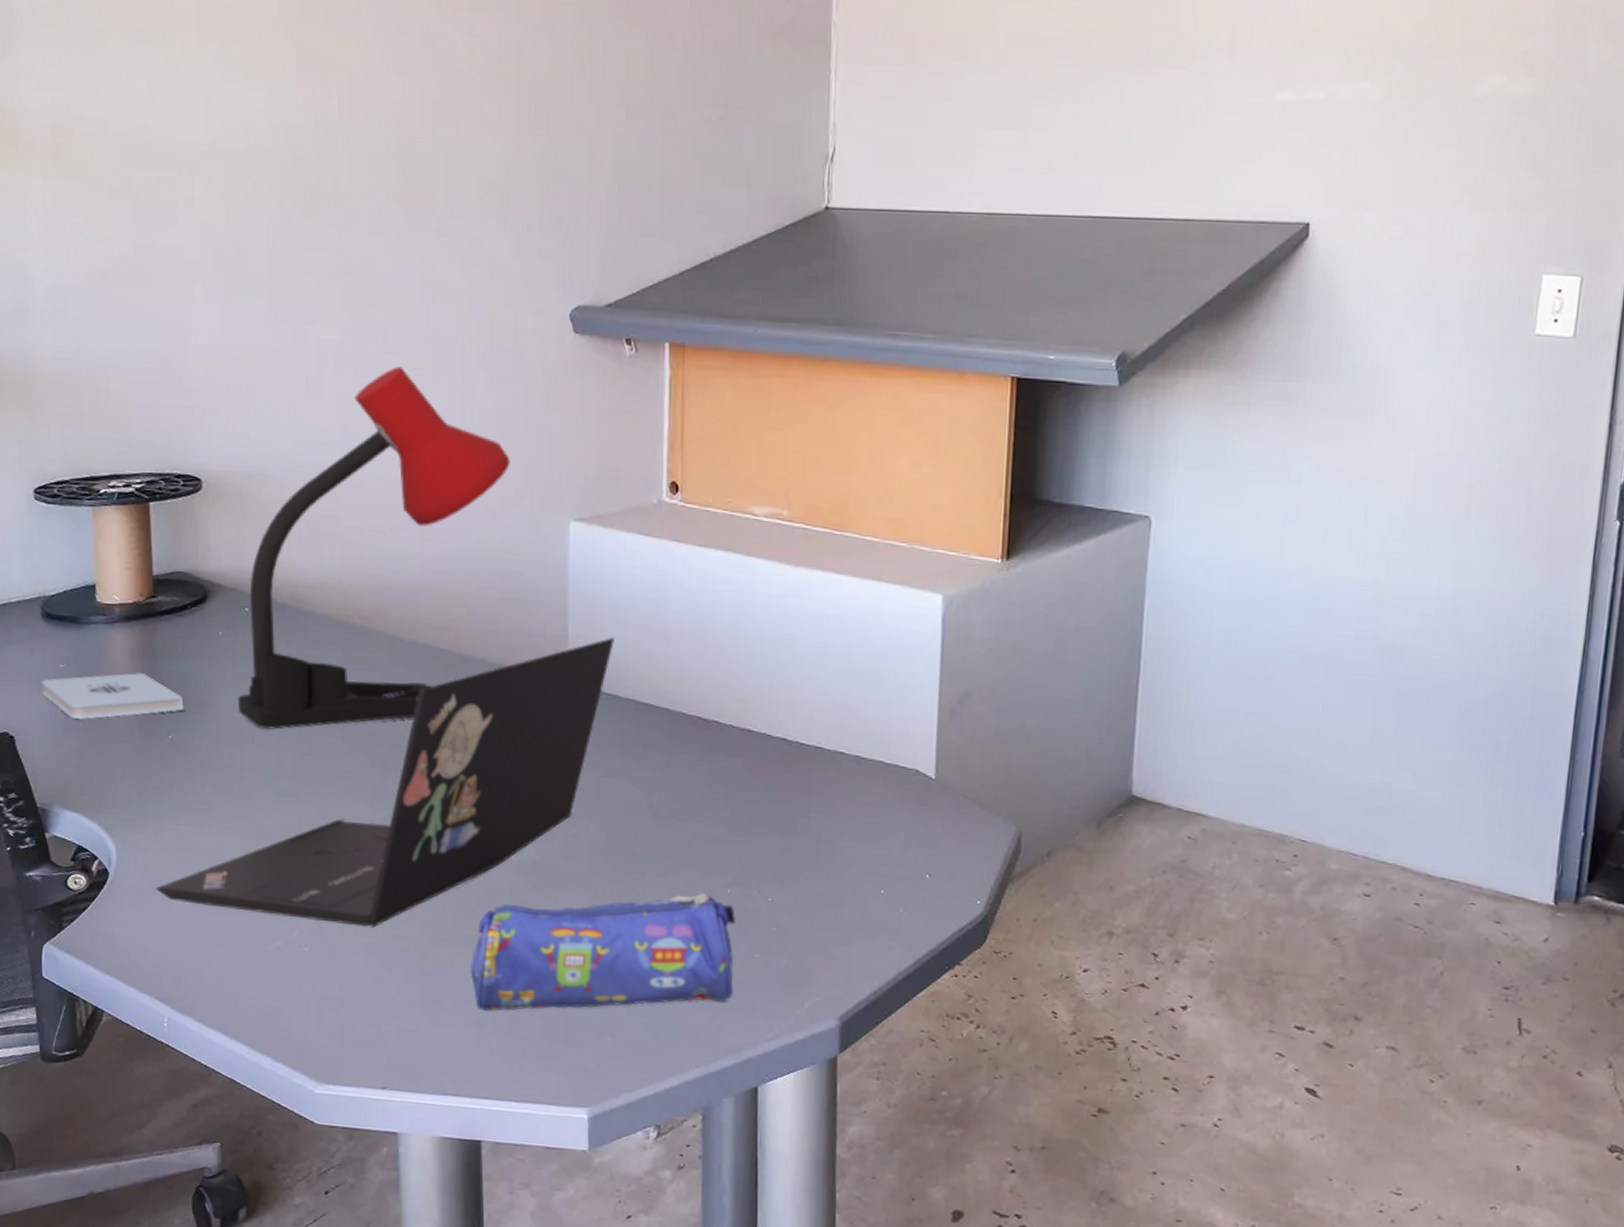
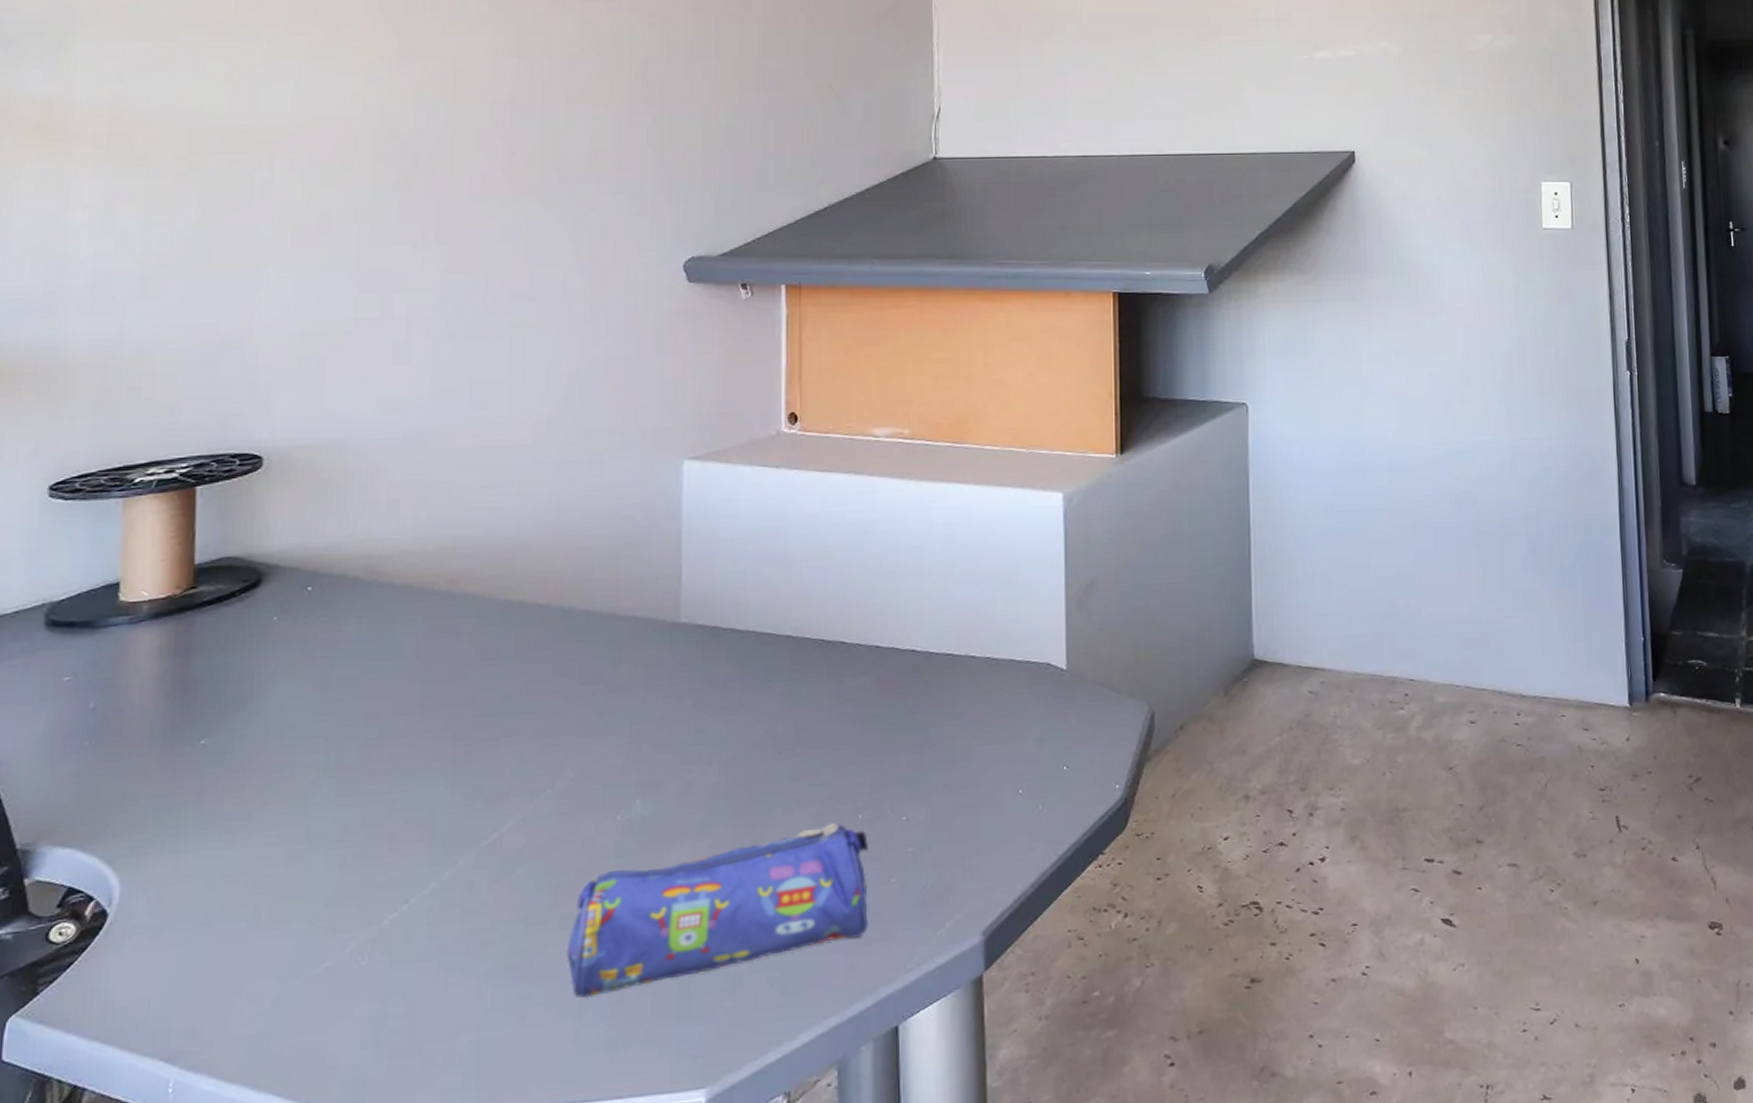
notepad: present [41,672,184,719] -> none [36,673,224,737]
laptop: present [156,636,614,928] -> none [171,570,732,935]
desk lamp: present [237,366,510,730] -> none [291,326,620,717]

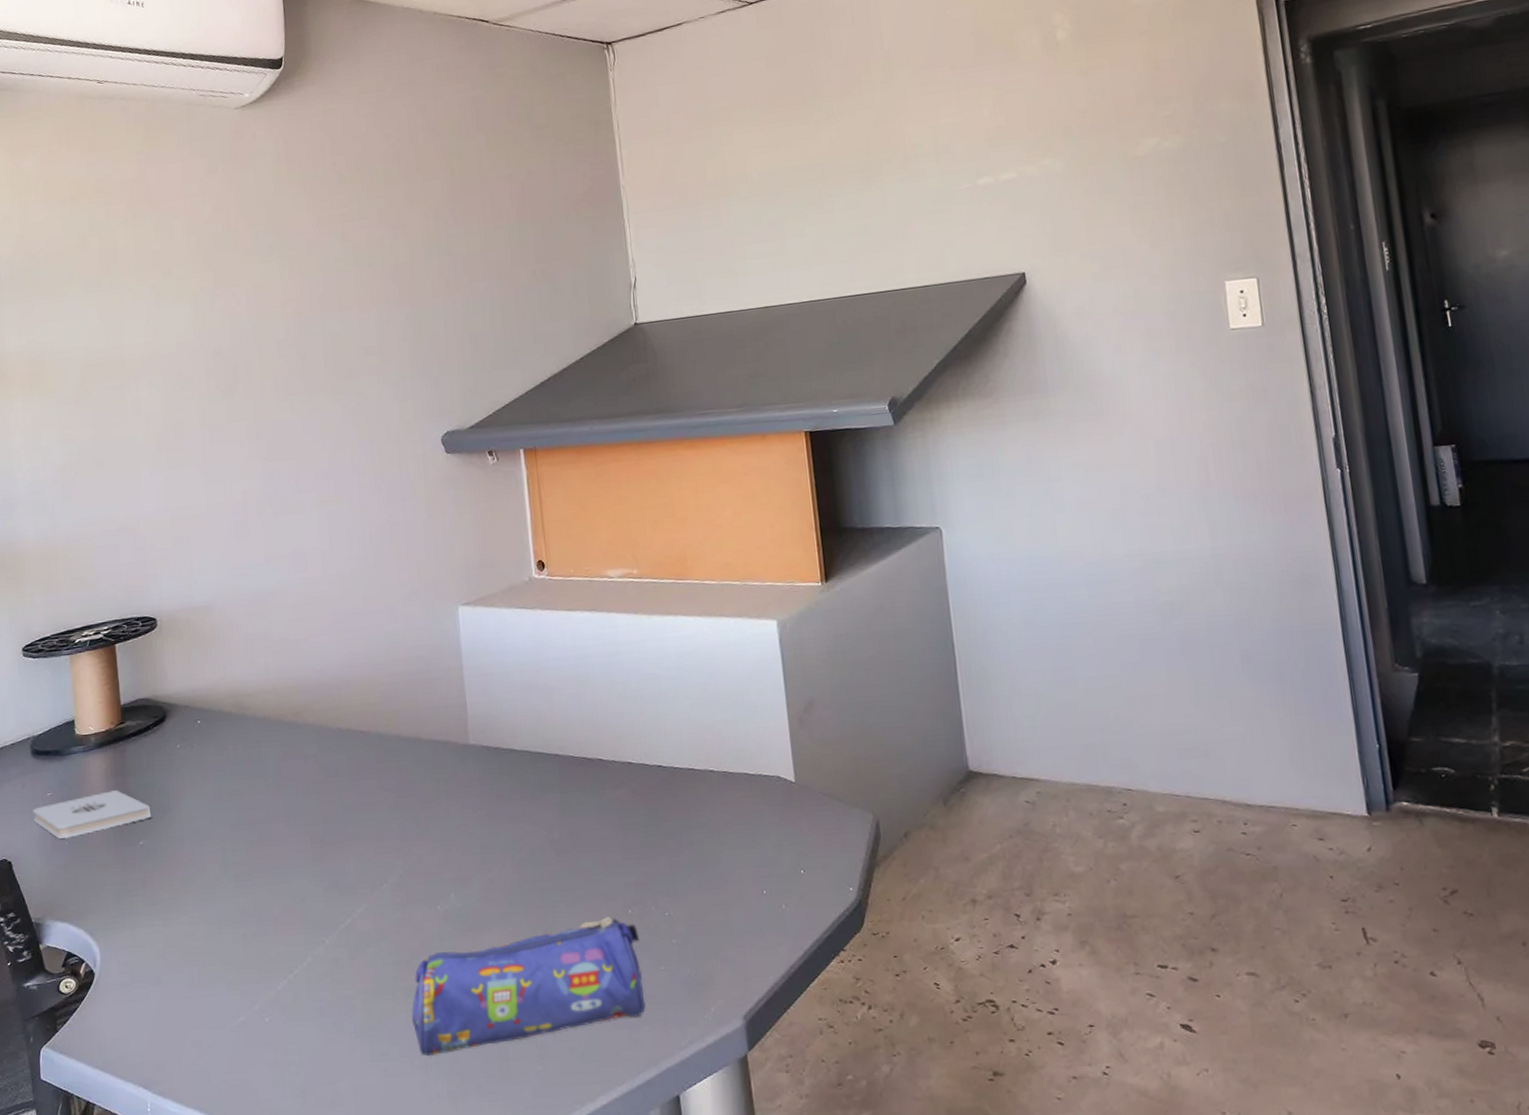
notepad: none [36,673,224,737] -> present [32,789,151,839]

